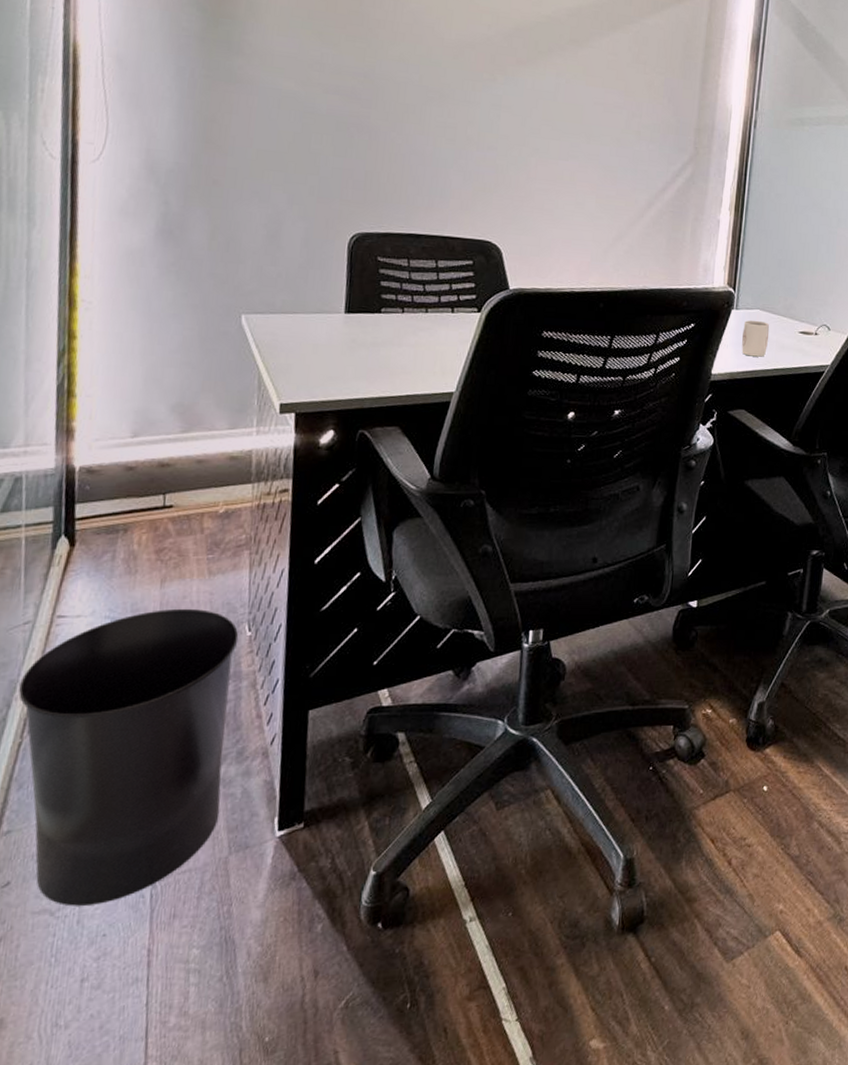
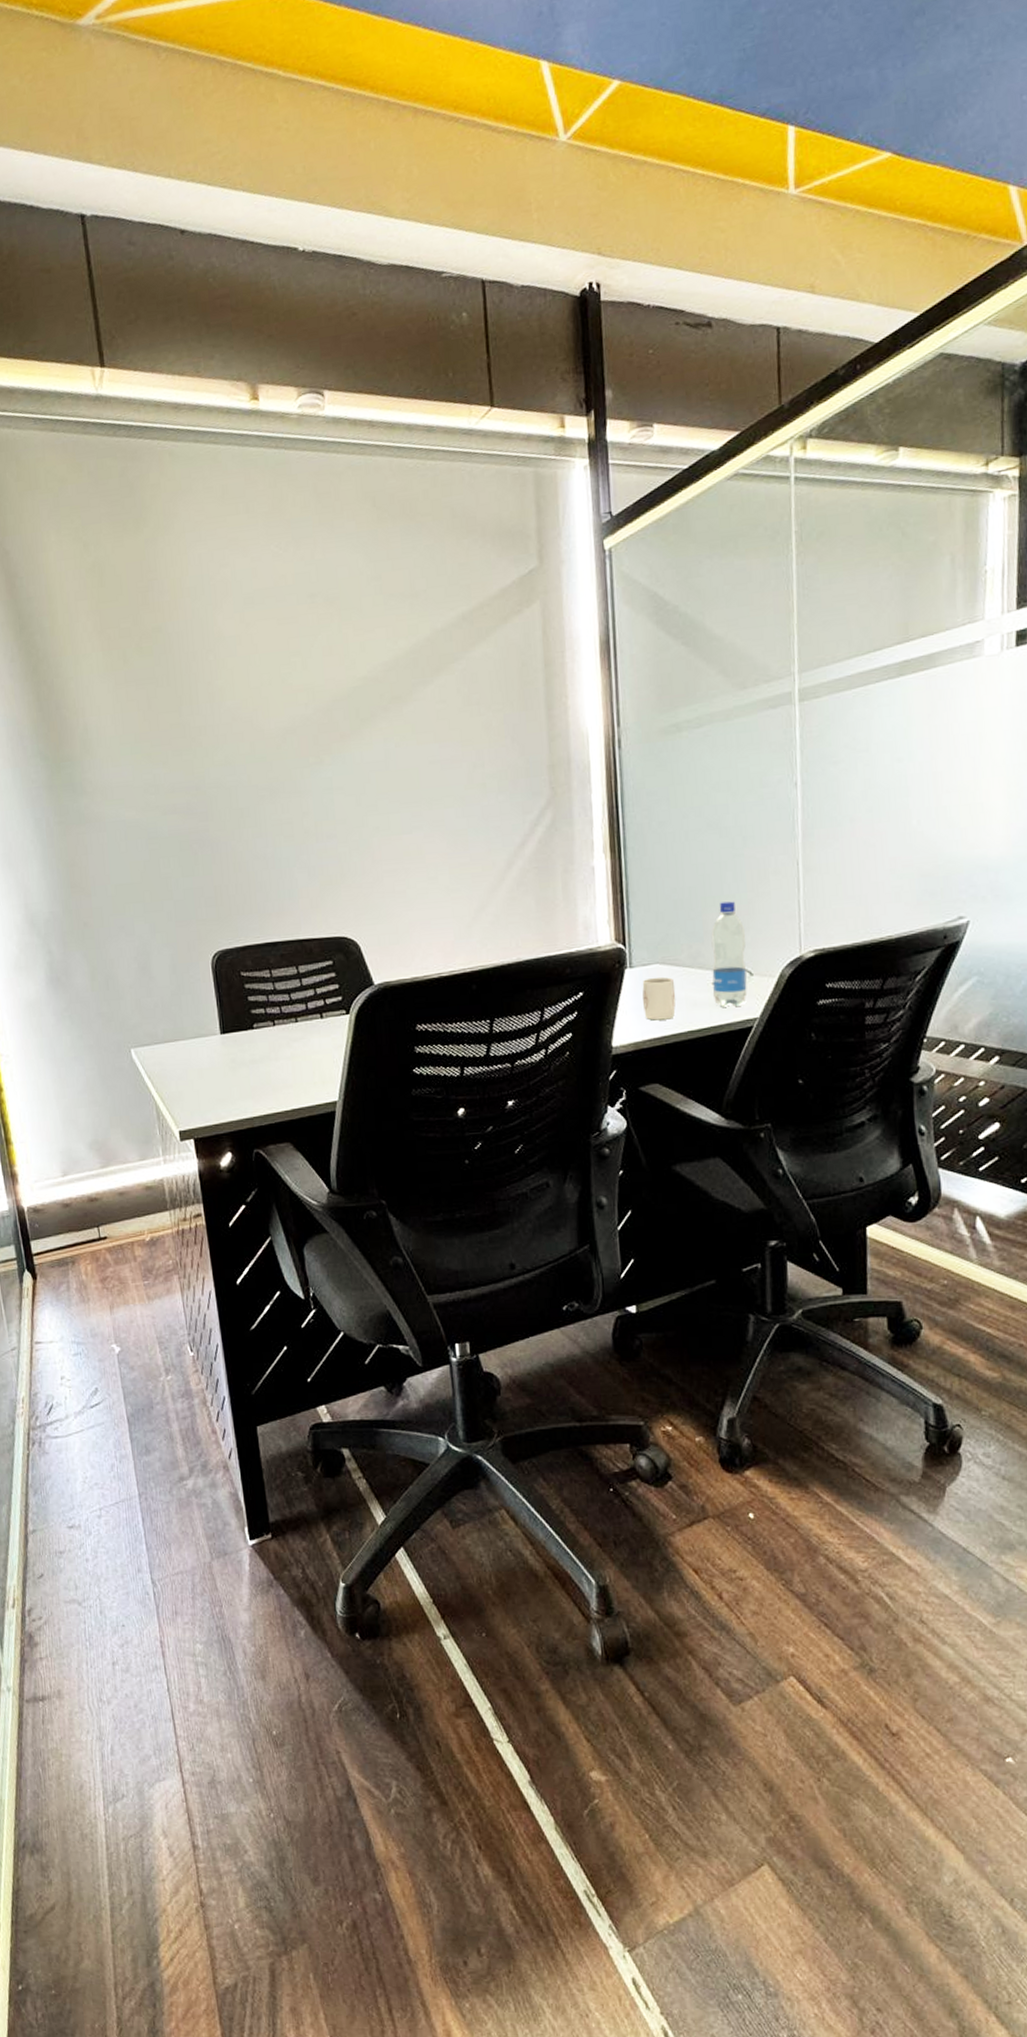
waste bin: present [18,608,239,906] -> none [18,1331,197,1598]
bottle: none [798,267,830,355] -> present [711,901,748,1007]

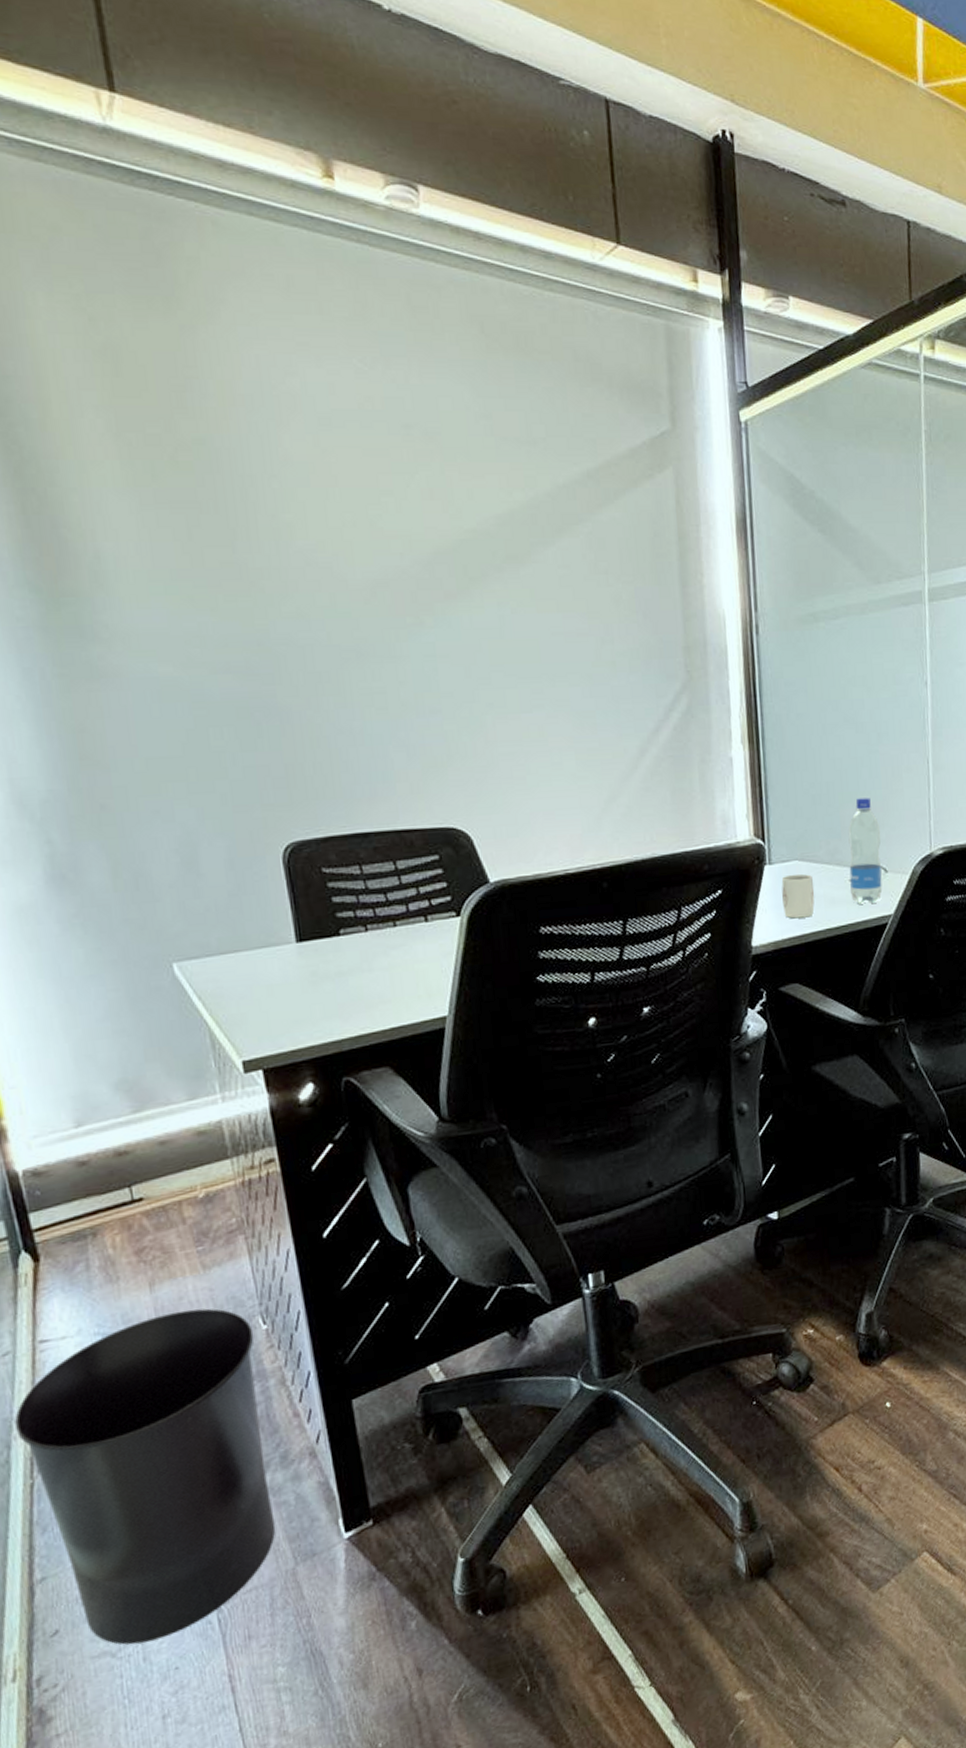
waste bin: none [18,1331,197,1598] -> present [15,1308,276,1645]

